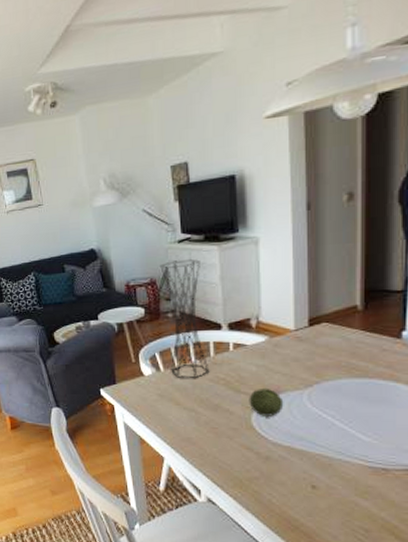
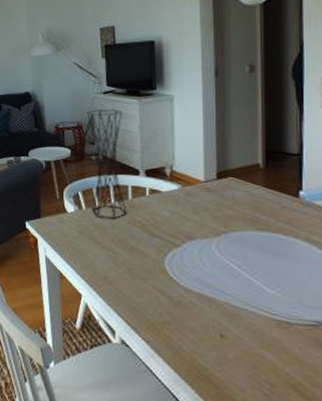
fruit: present [249,387,284,416] -> none [162,233,195,262]

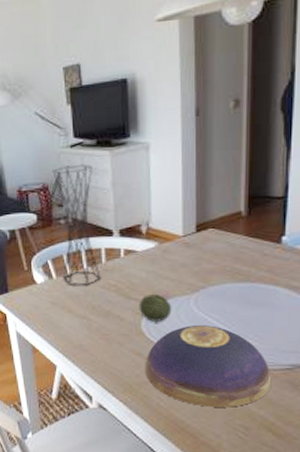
fruit: none [162,233,195,262] -> present [139,293,172,322]
decorative bowl: none [168,268,296,360] -> present [145,325,272,407]

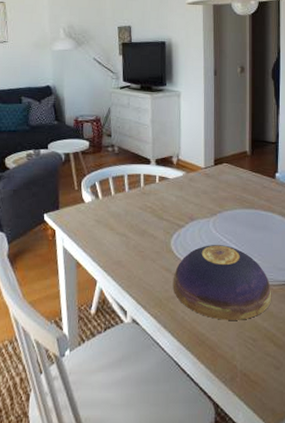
vase: present [52,164,101,287] -> none [104,103,140,207]
fruit: present [139,293,172,322] -> none [169,215,196,241]

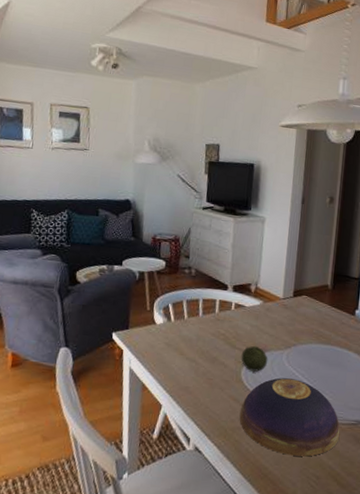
fruit: none [169,215,196,241] -> present [241,345,268,372]

